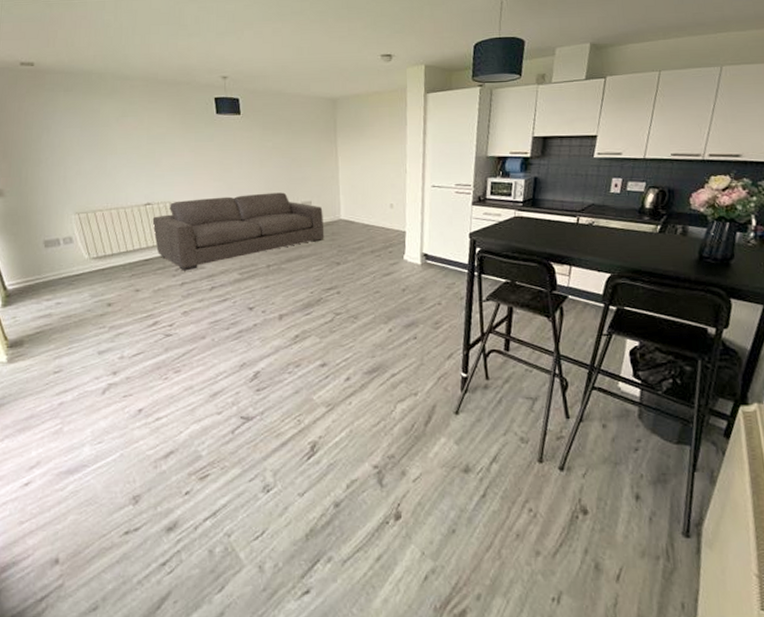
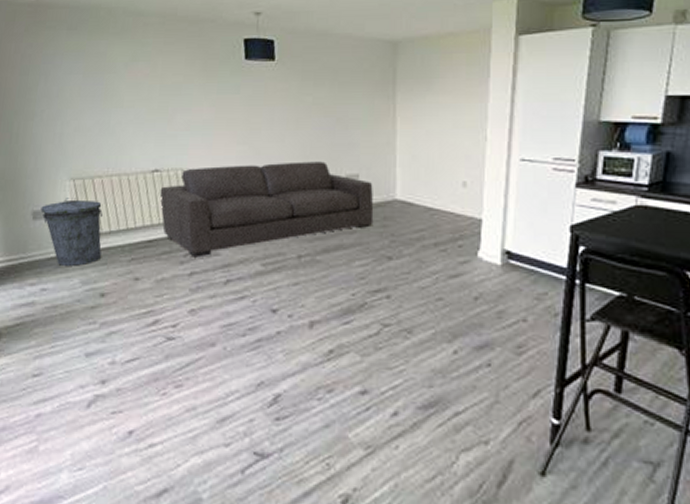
trash can: none [51,228,106,283] -> present [40,198,103,266]

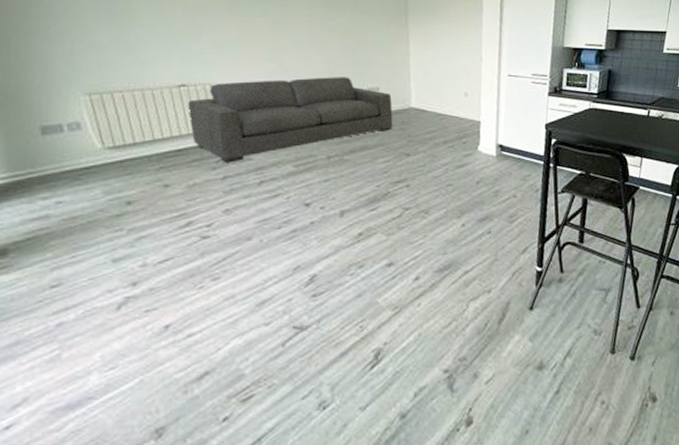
trash can: present [40,198,103,266] -> none [51,112,126,178]

